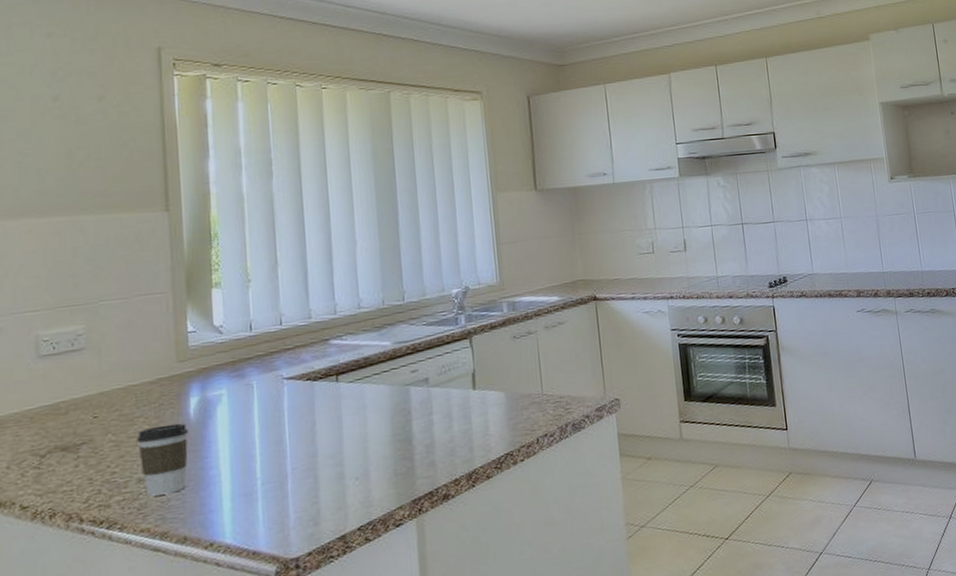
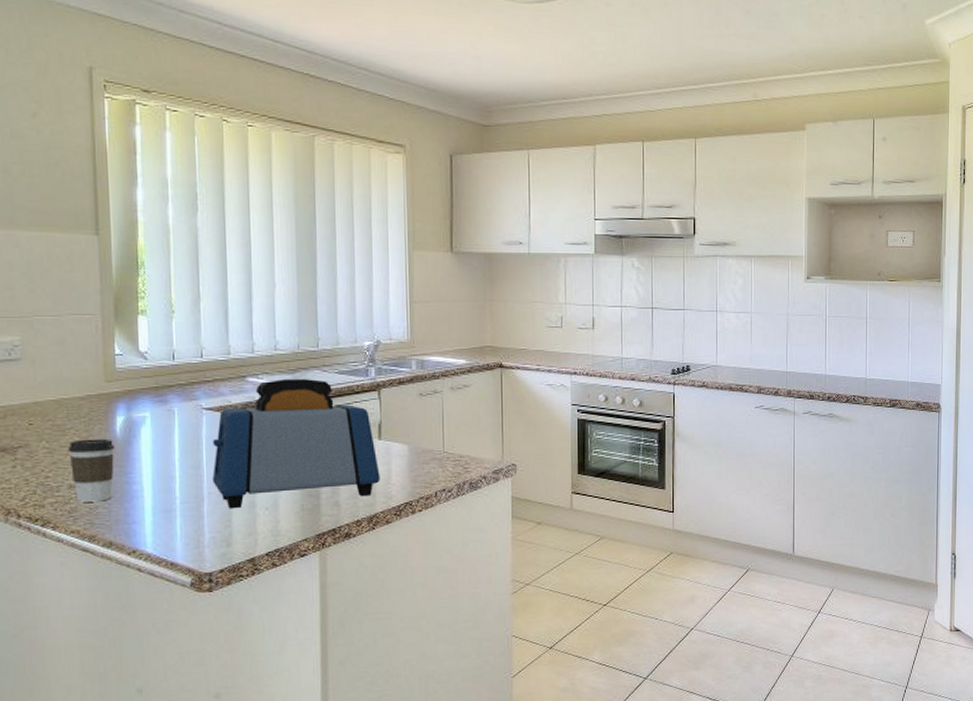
toaster: none [295,334,478,484] -> present [212,378,380,509]

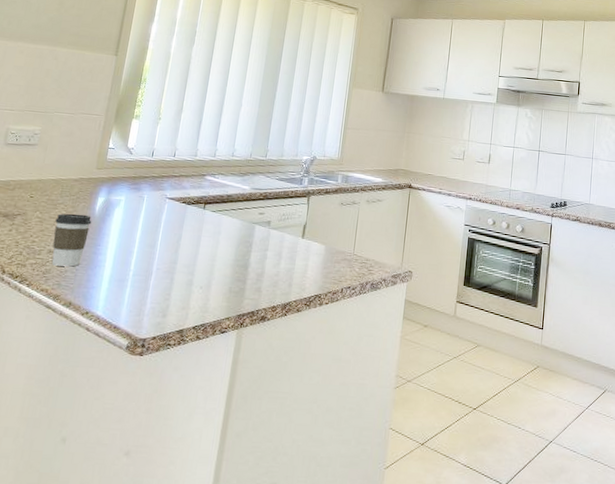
toaster: present [212,378,380,509] -> none [162,180,299,286]

